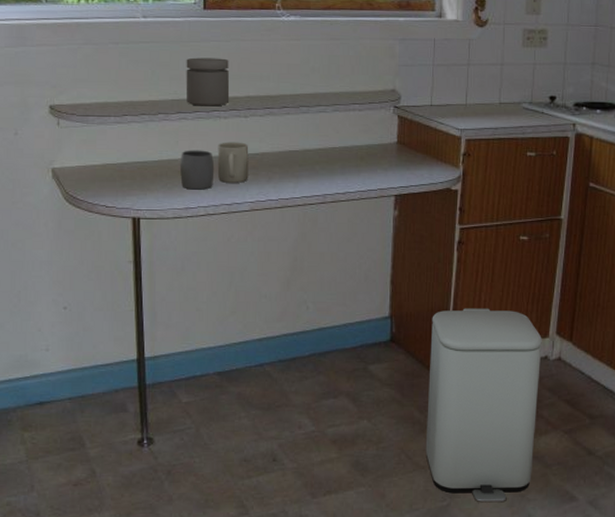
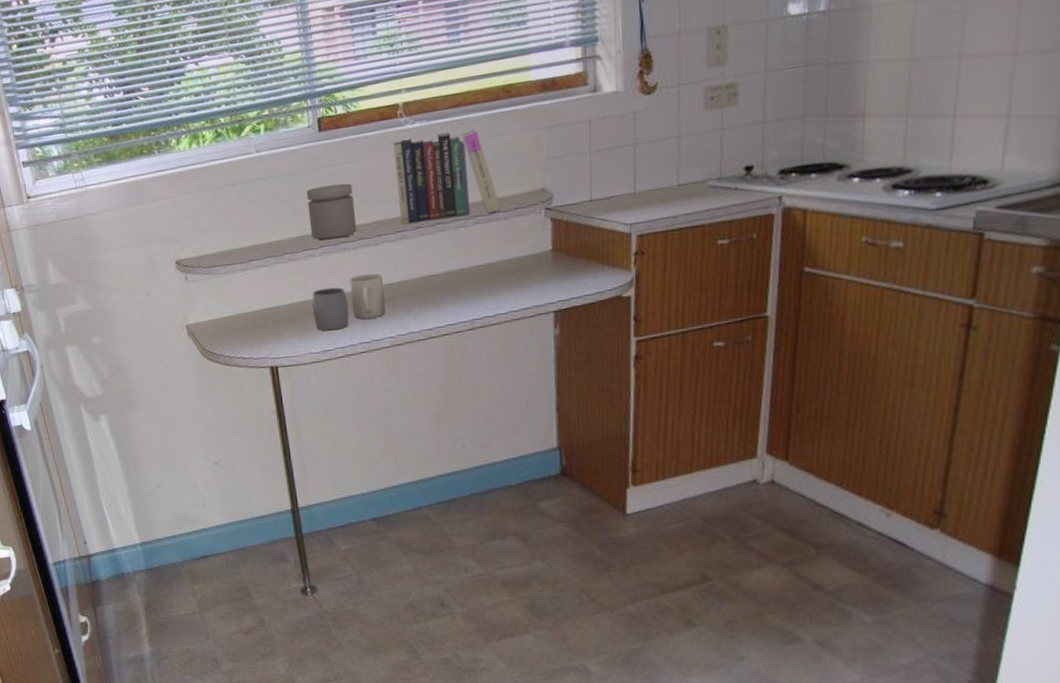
books: none [269,29,358,104] -> present [393,129,501,225]
pedal bin: present [425,308,542,503] -> none [608,429,749,645]

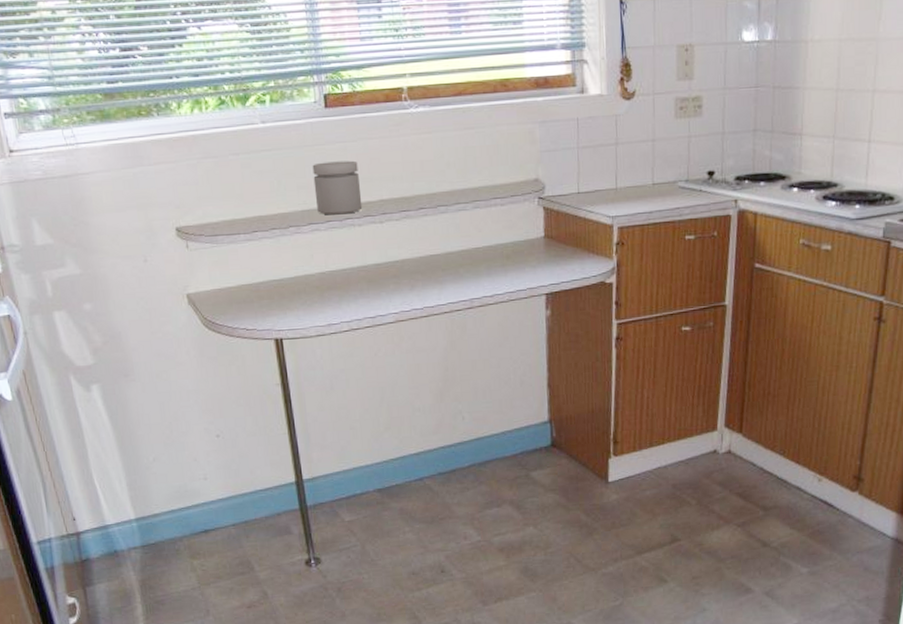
mug: present [311,287,349,331] -> none [317,262,354,305]
mug: present [349,273,386,320] -> none [354,250,390,295]
books: present [393,129,501,225] -> none [398,118,499,205]

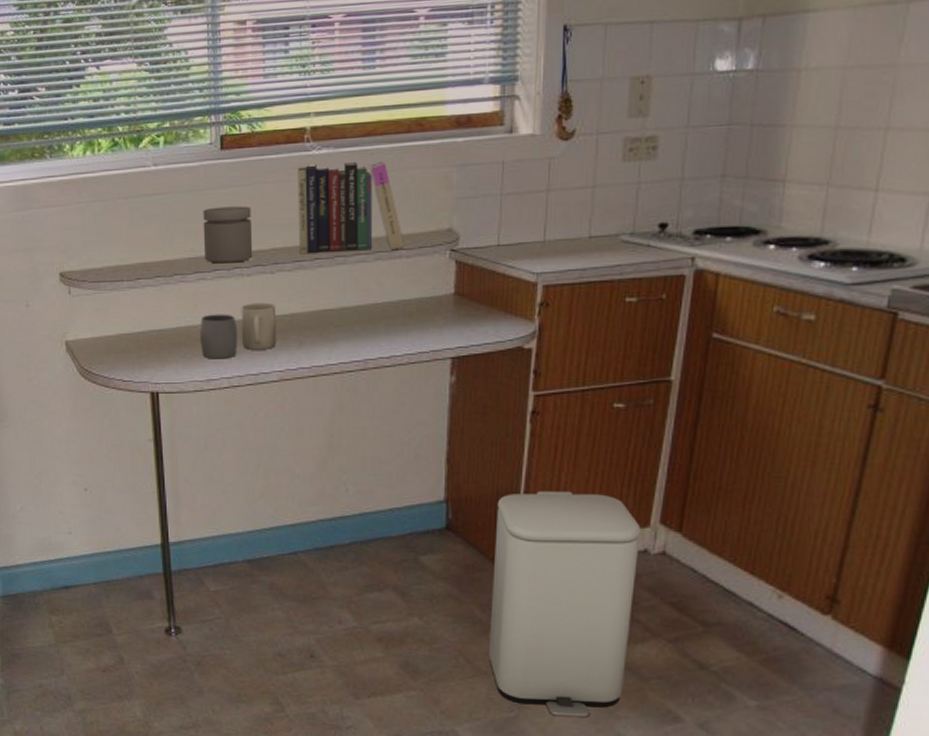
mug: none [317,262,354,305] -> present [199,314,238,359]
mug: none [354,250,390,295] -> present [241,302,277,350]
books: none [398,118,499,205] -> present [297,161,405,255]
pedal bin: none [593,405,710,601] -> present [488,491,641,718]

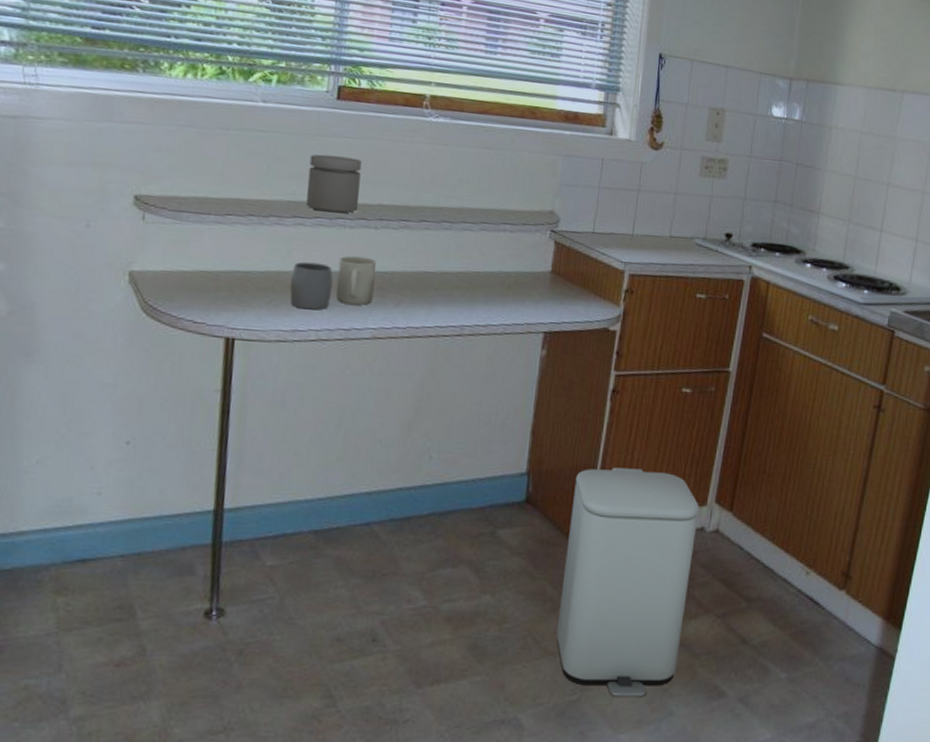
books: present [297,161,405,255] -> none [406,130,510,224]

